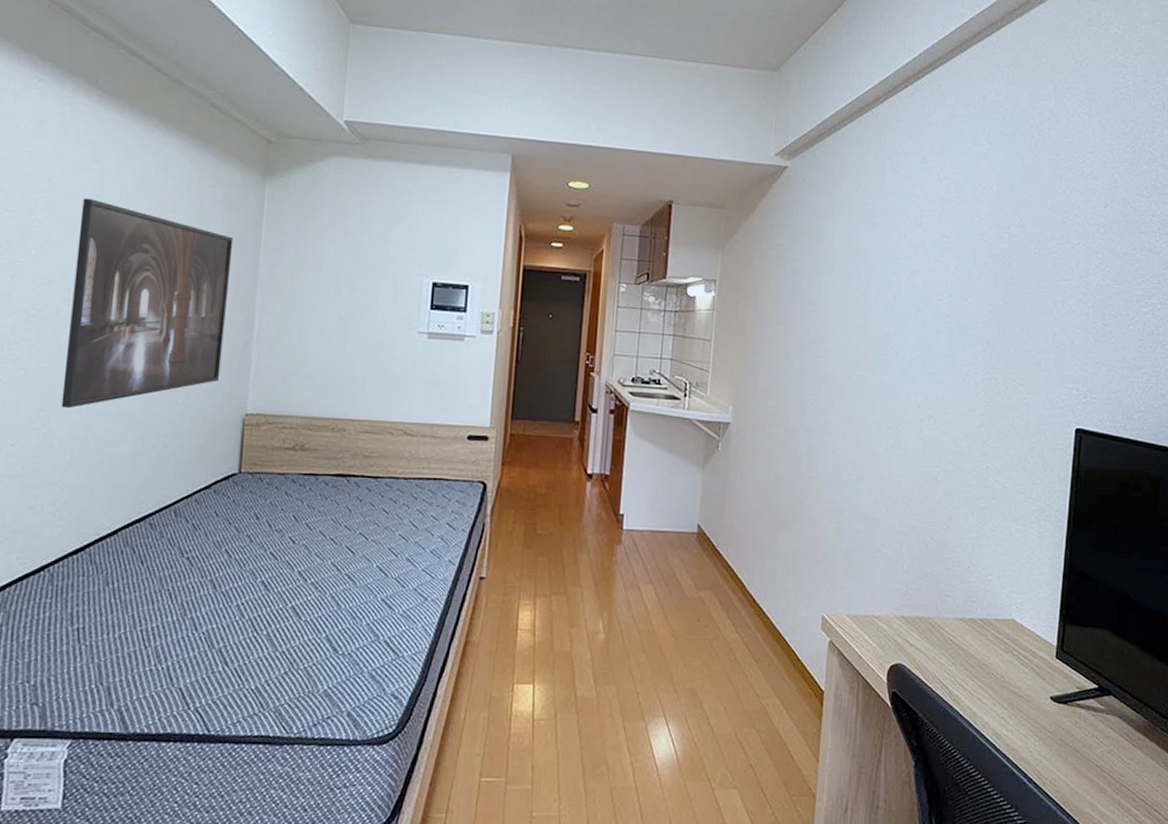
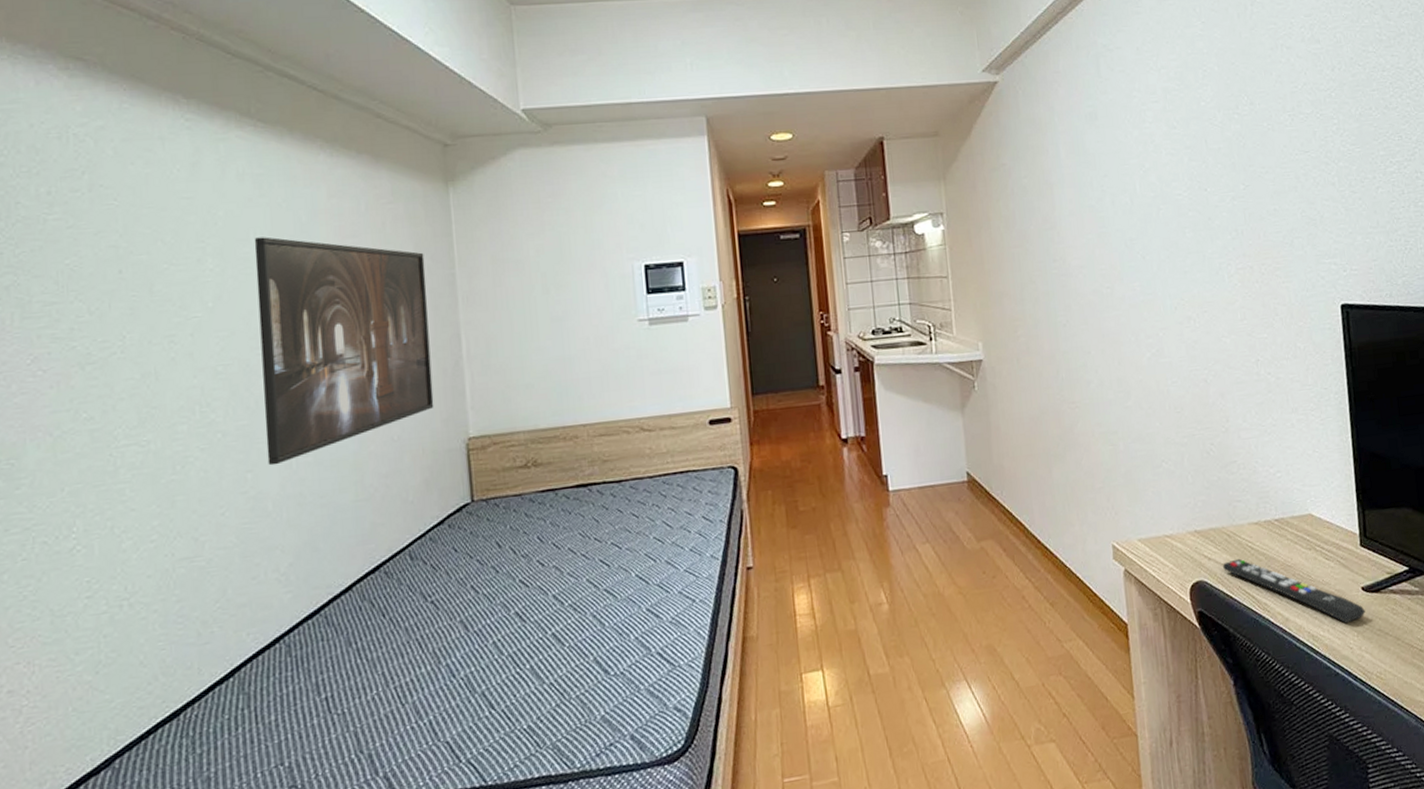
remote control: none [923,649,1050,728] -> present [1223,558,1366,624]

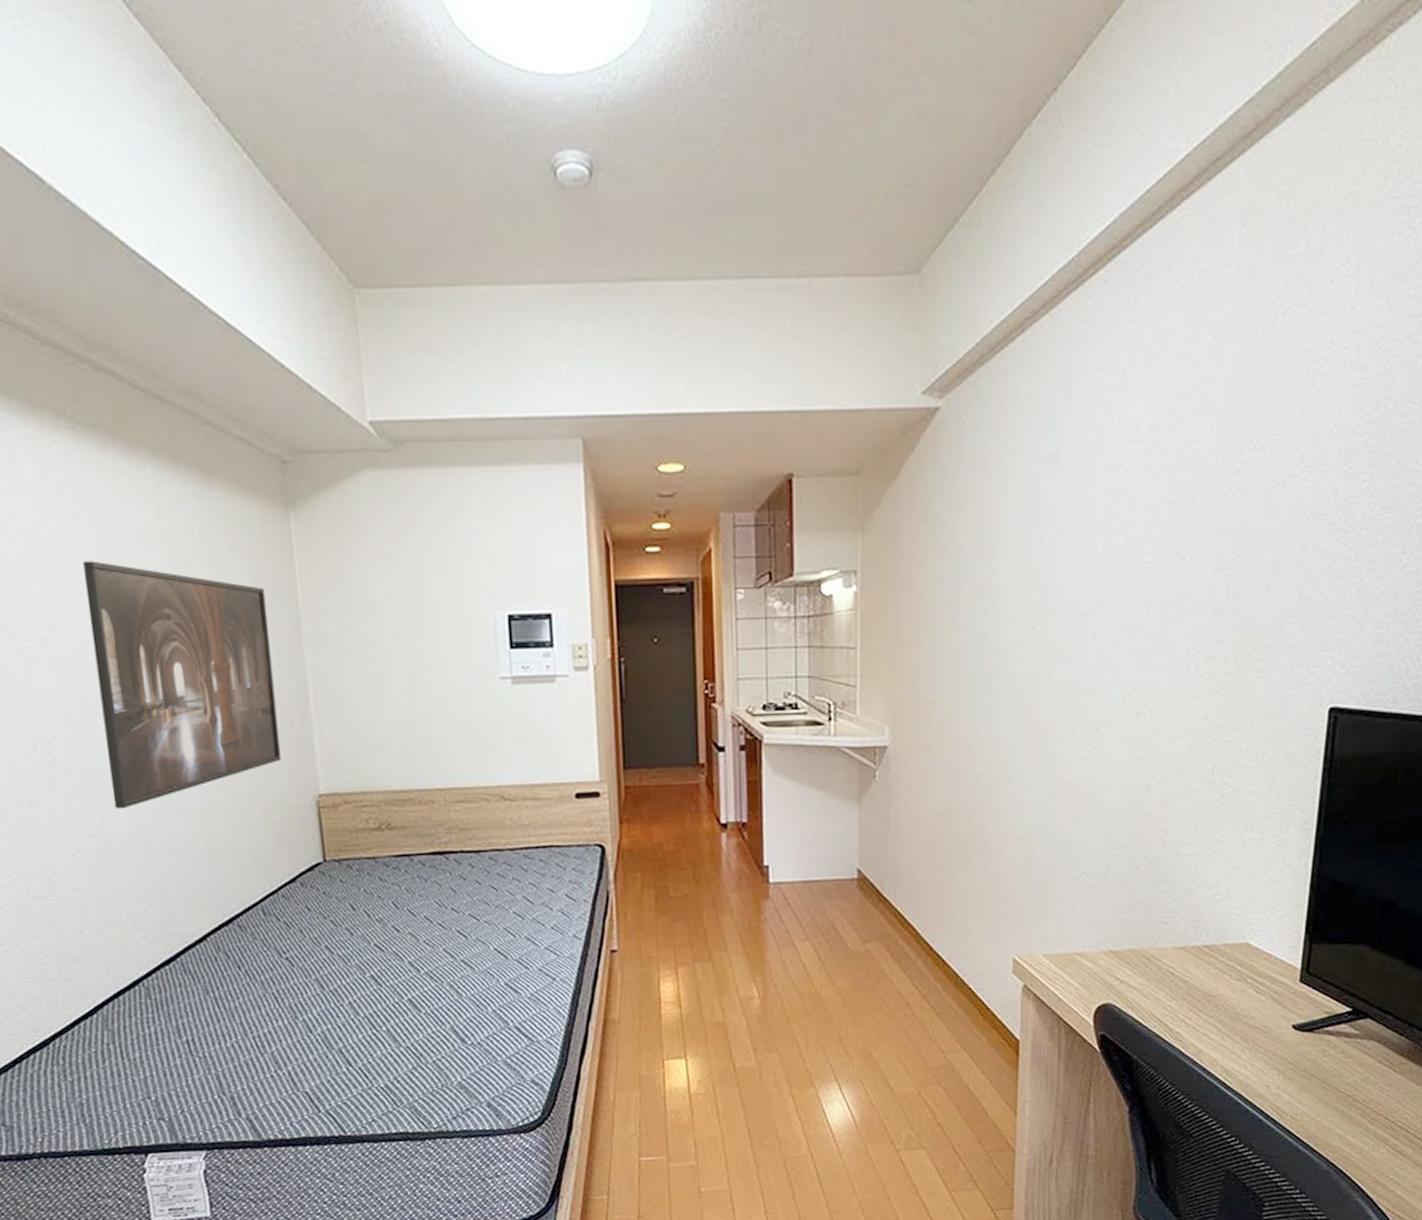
remote control: present [1223,558,1366,624] -> none [1136,983,1292,1061]

